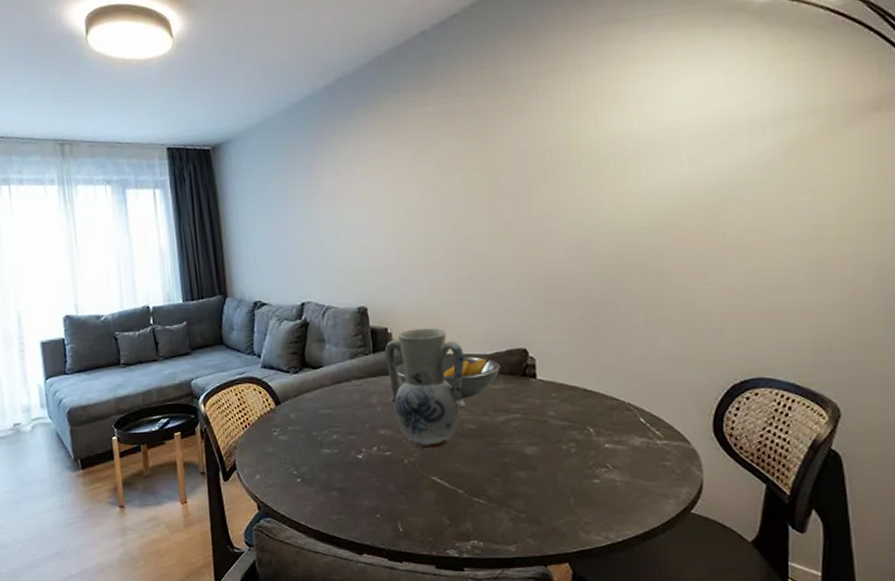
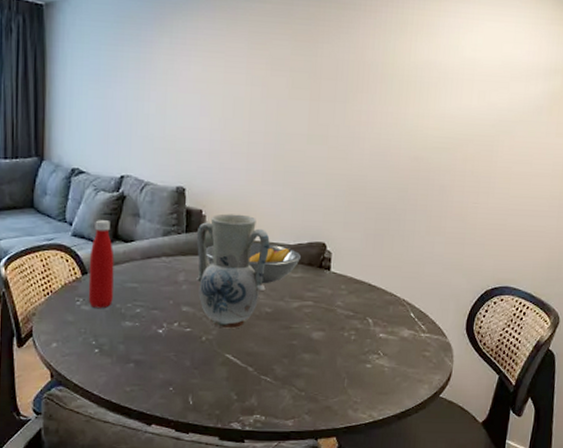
bottle: none [280,349,309,438] -> present [88,220,114,309]

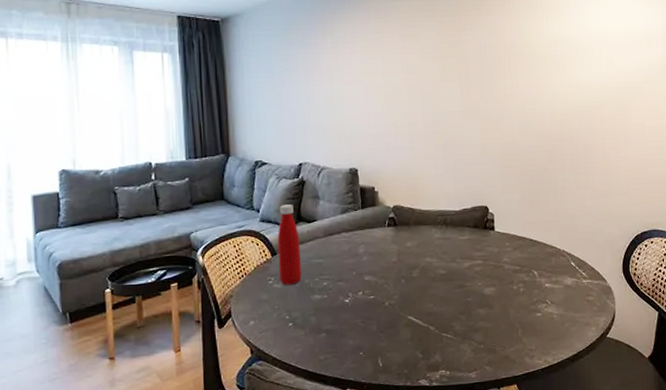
vase: present [195,213,270,329] -> none [371,187,438,293]
fruit bowl: present [205,243,302,284] -> none [380,211,468,249]

